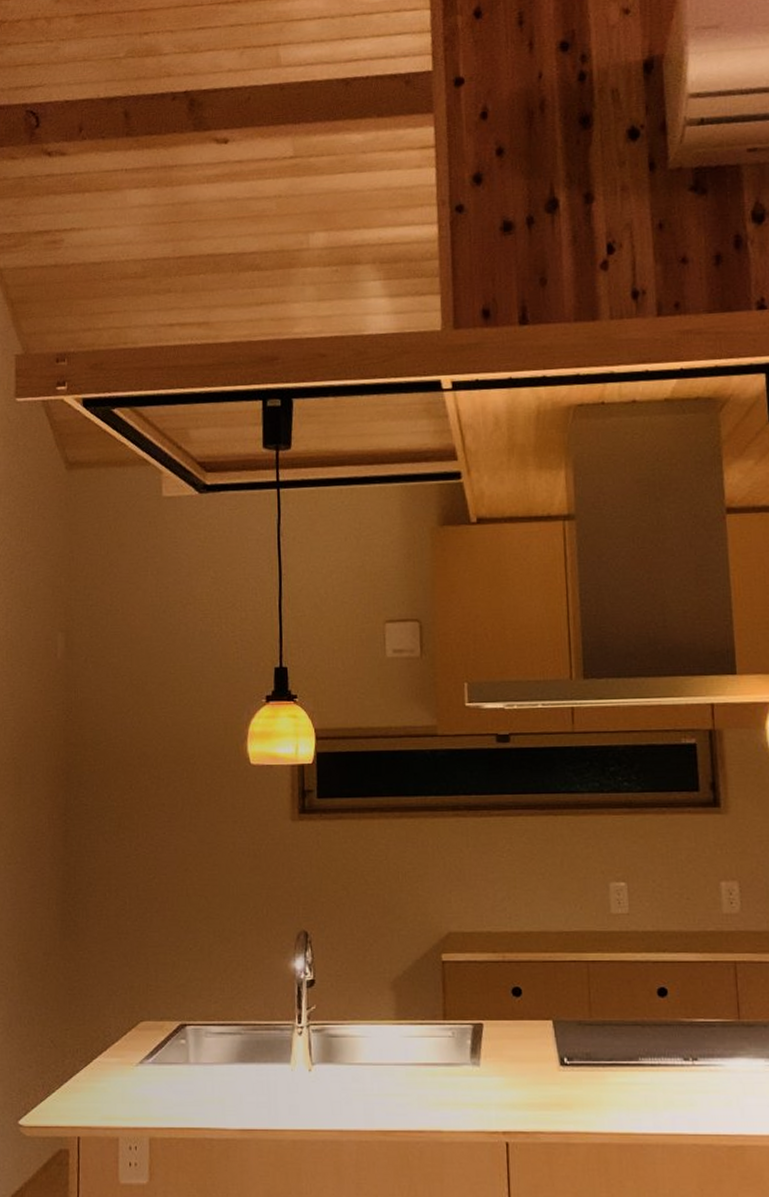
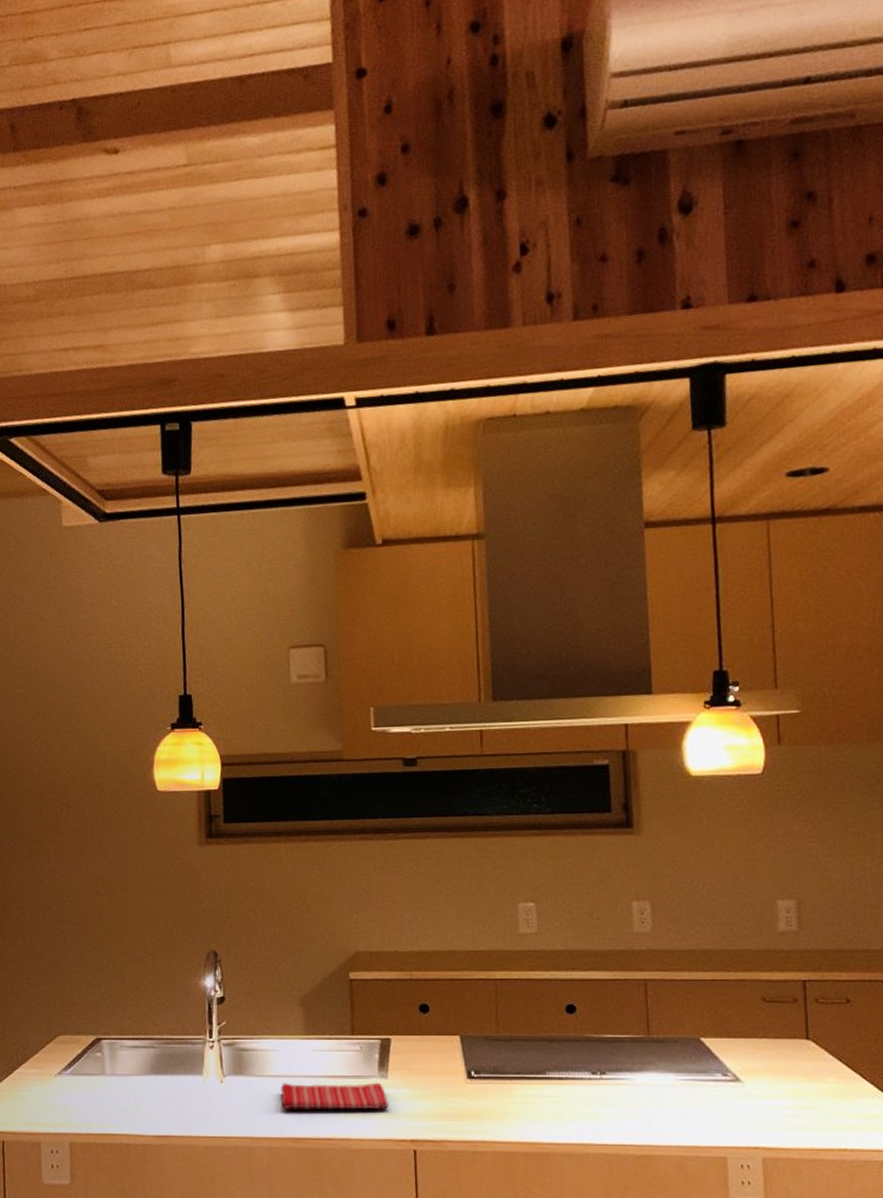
dish towel: none [370,1070,480,1101] -> present [280,1082,388,1110]

